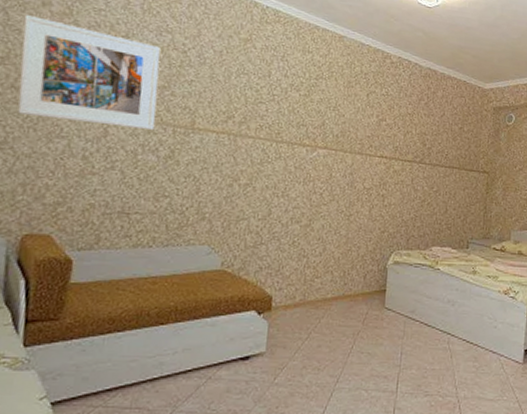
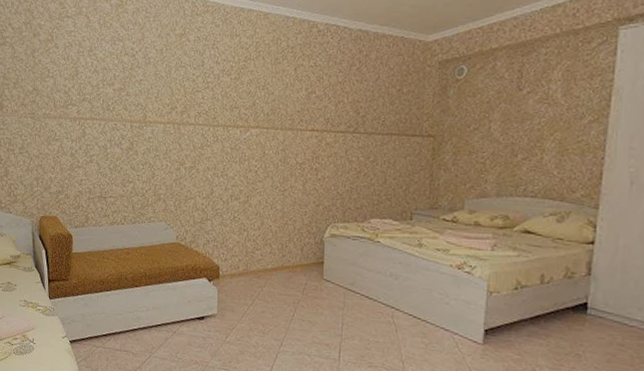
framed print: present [18,15,160,131] -> none [24,46,117,128]

